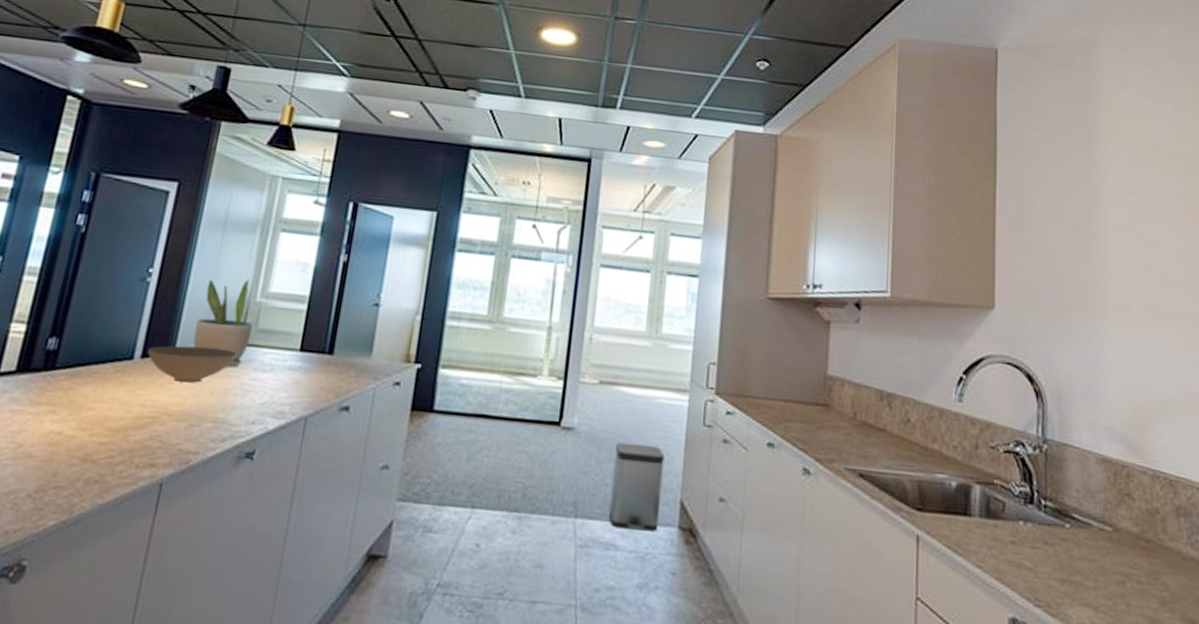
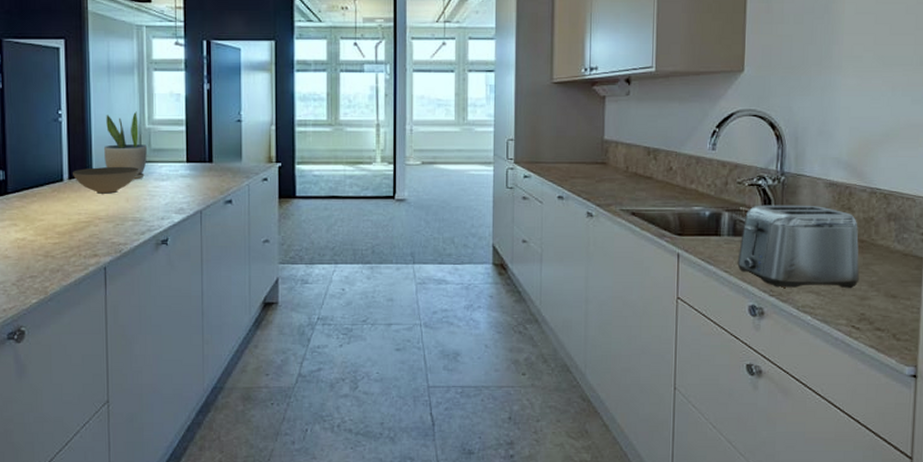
pedal bin: present [609,442,665,532] -> none [438,206,478,269]
toaster: none [992,479,1147,606] -> present [737,205,860,289]

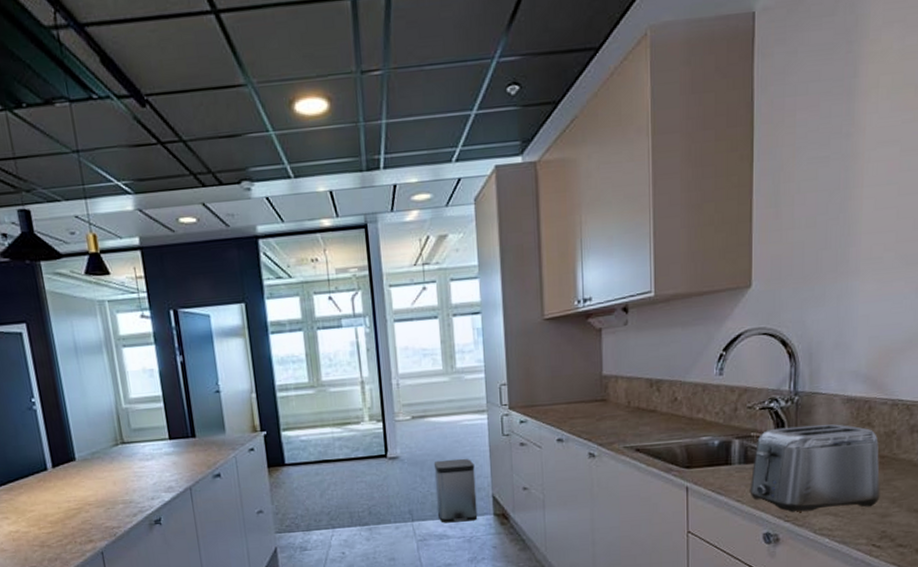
bowl: present [72,166,139,194] -> none [54,449,123,480]
potted plant: present [104,111,147,180] -> none [80,392,129,462]
pedal bin: none [438,206,478,269] -> present [433,459,478,523]

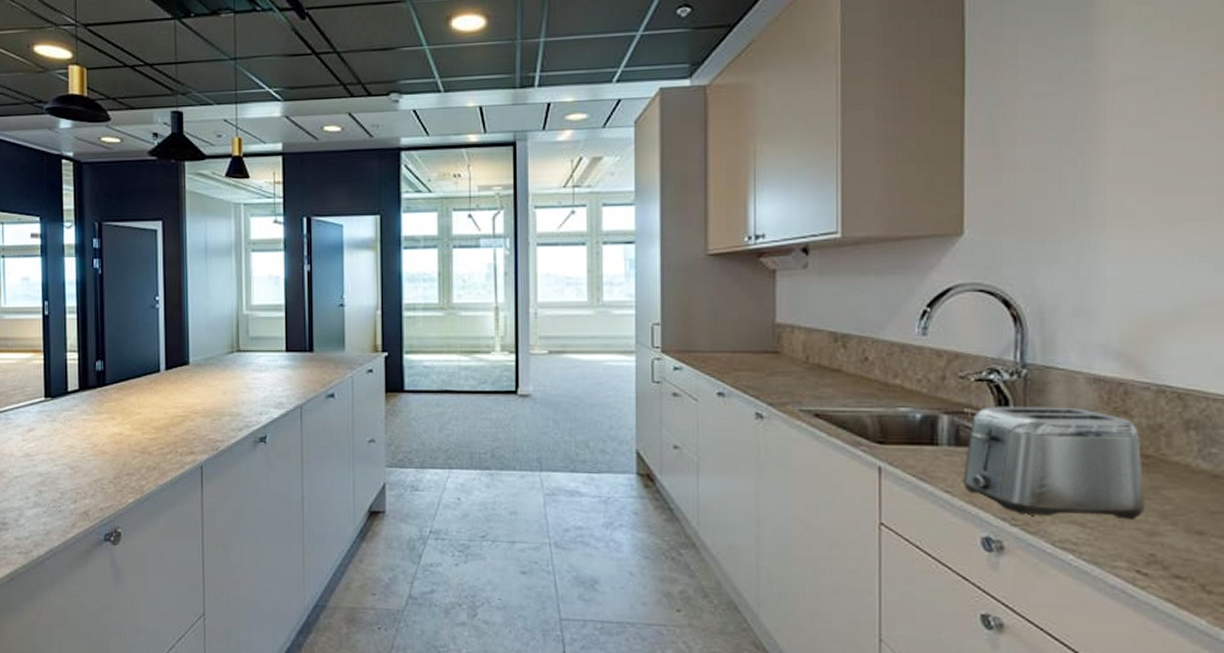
pedal bin: present [433,459,478,523] -> none [570,403,618,479]

